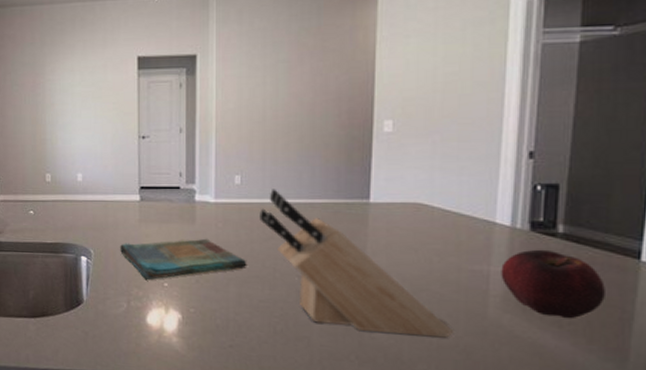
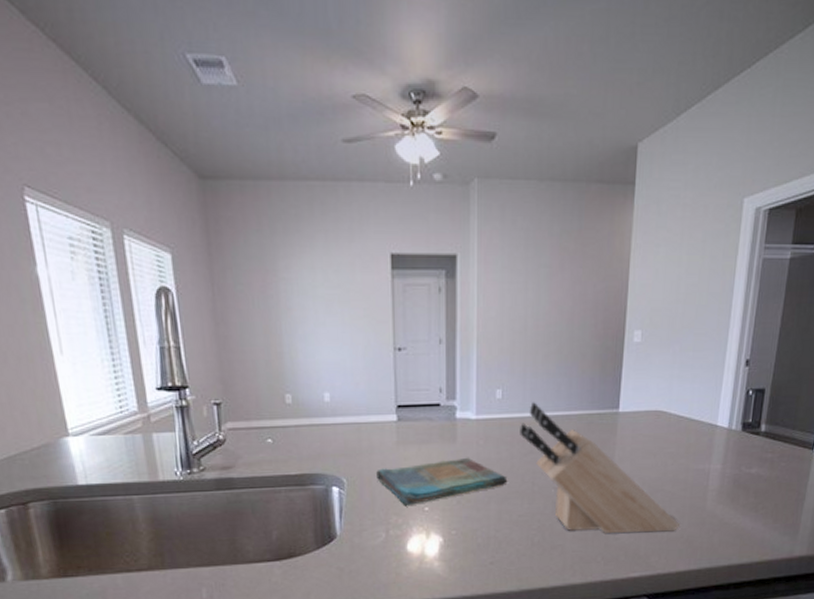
fruit: present [501,249,605,318] -> none [718,446,789,503]

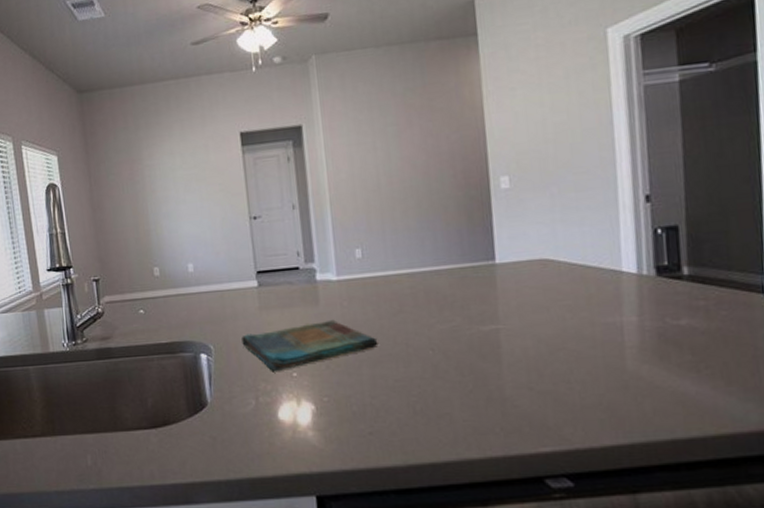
knife block: present [520,402,681,533] -> none [385,259,596,400]

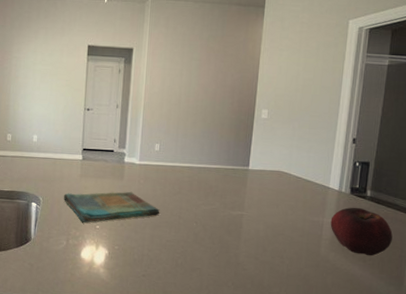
fruit: none [633,293,737,362] -> present [330,207,393,256]

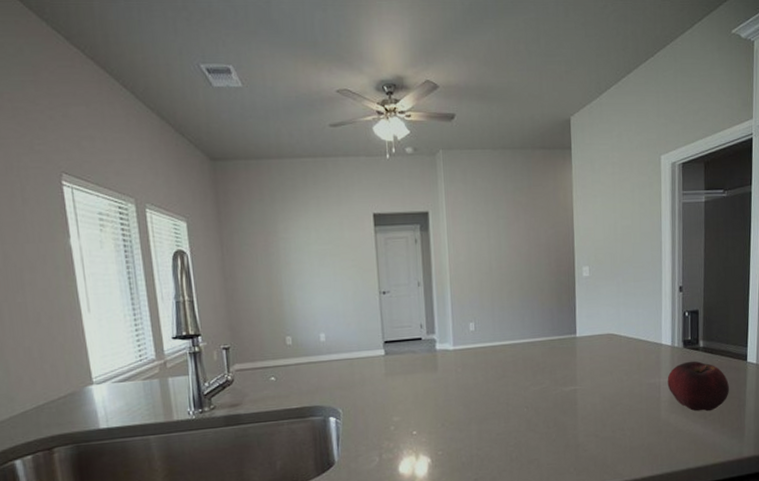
dish towel: present [64,191,160,223] -> none [368,383,485,431]

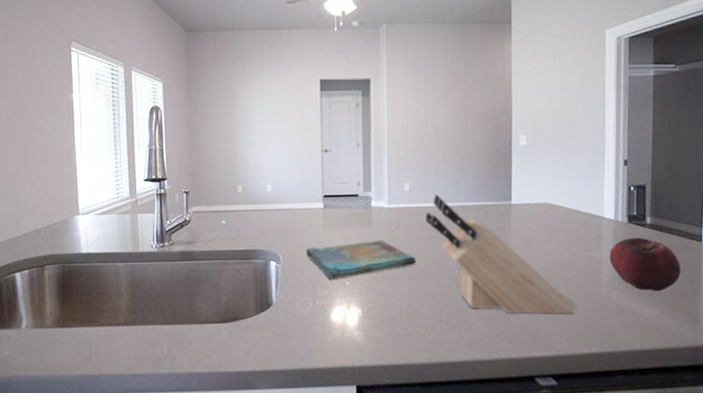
dish towel: none [368,383,485,431] -> present [306,239,416,279]
knife block: none [492,332,641,446] -> present [425,194,579,314]

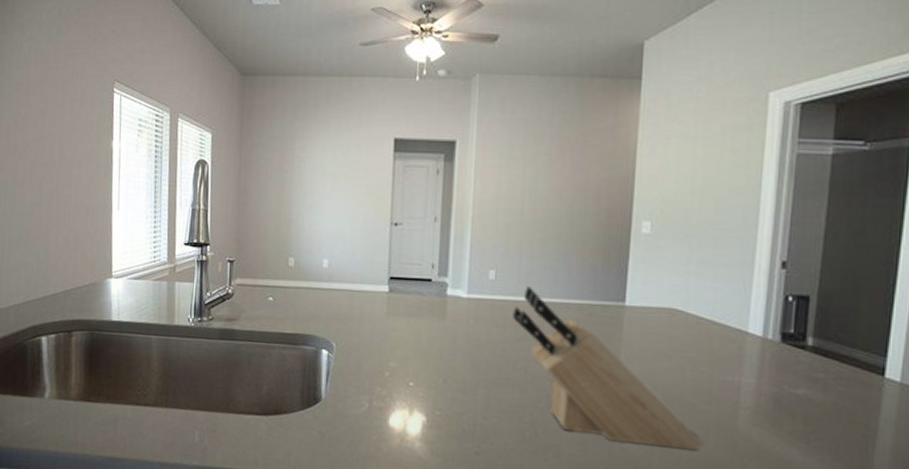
dish towel: present [306,239,416,279] -> none [364,335,498,378]
fruit: present [609,237,681,291] -> none [751,361,851,434]

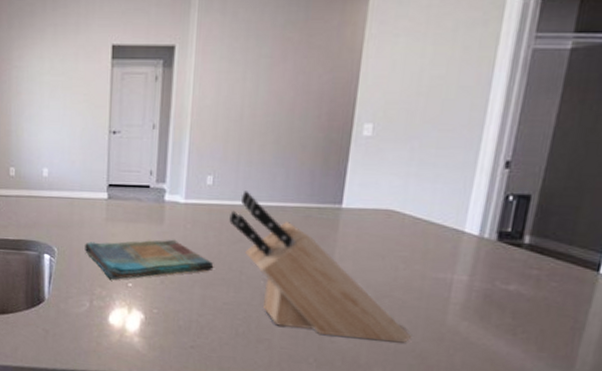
dish towel: none [364,335,498,378] -> present [85,239,214,280]

